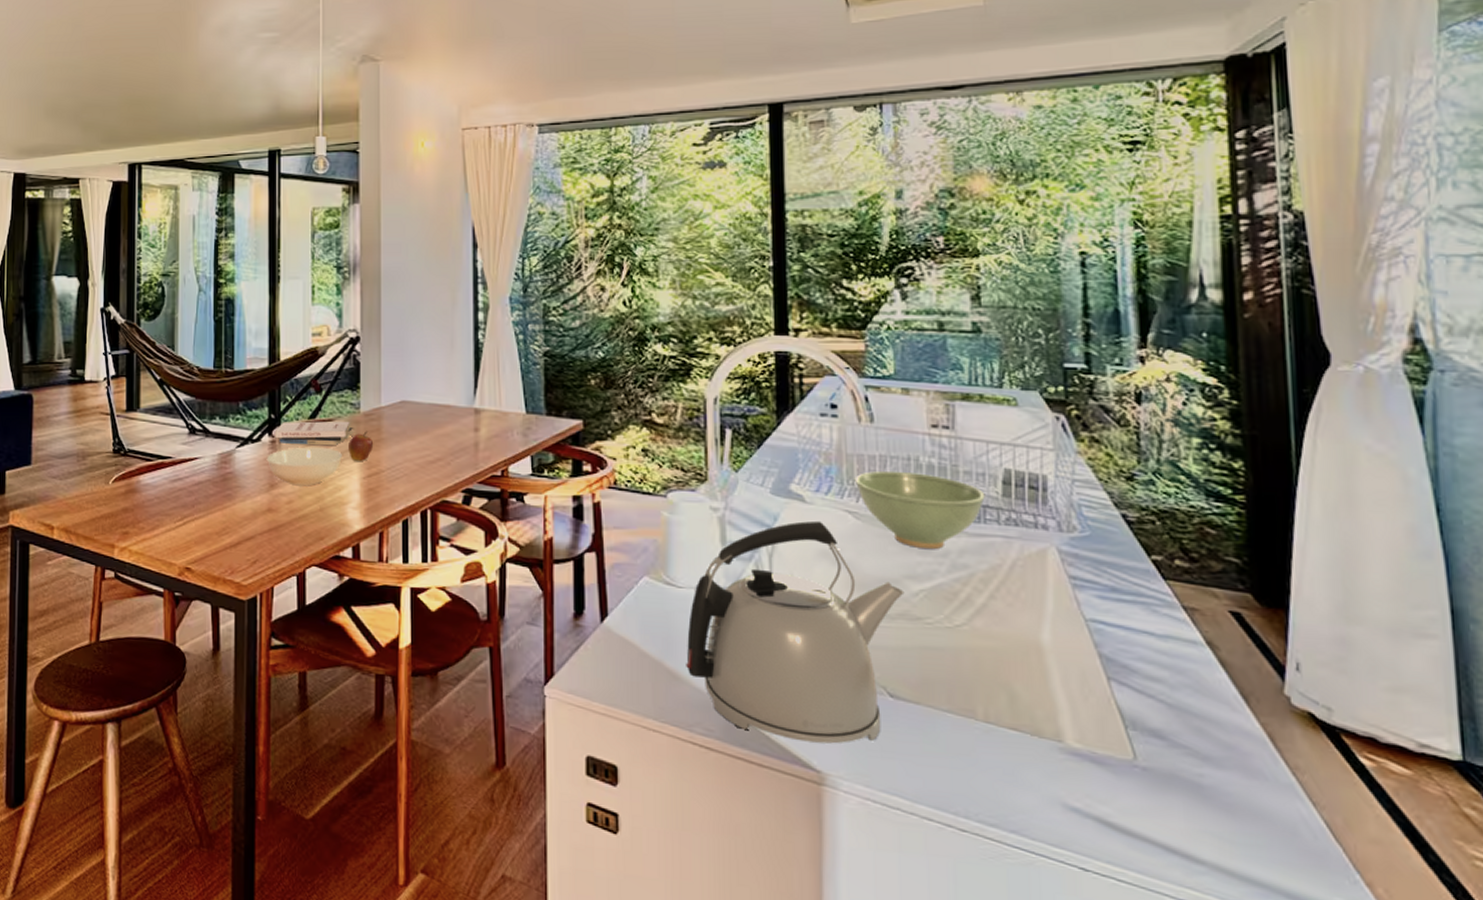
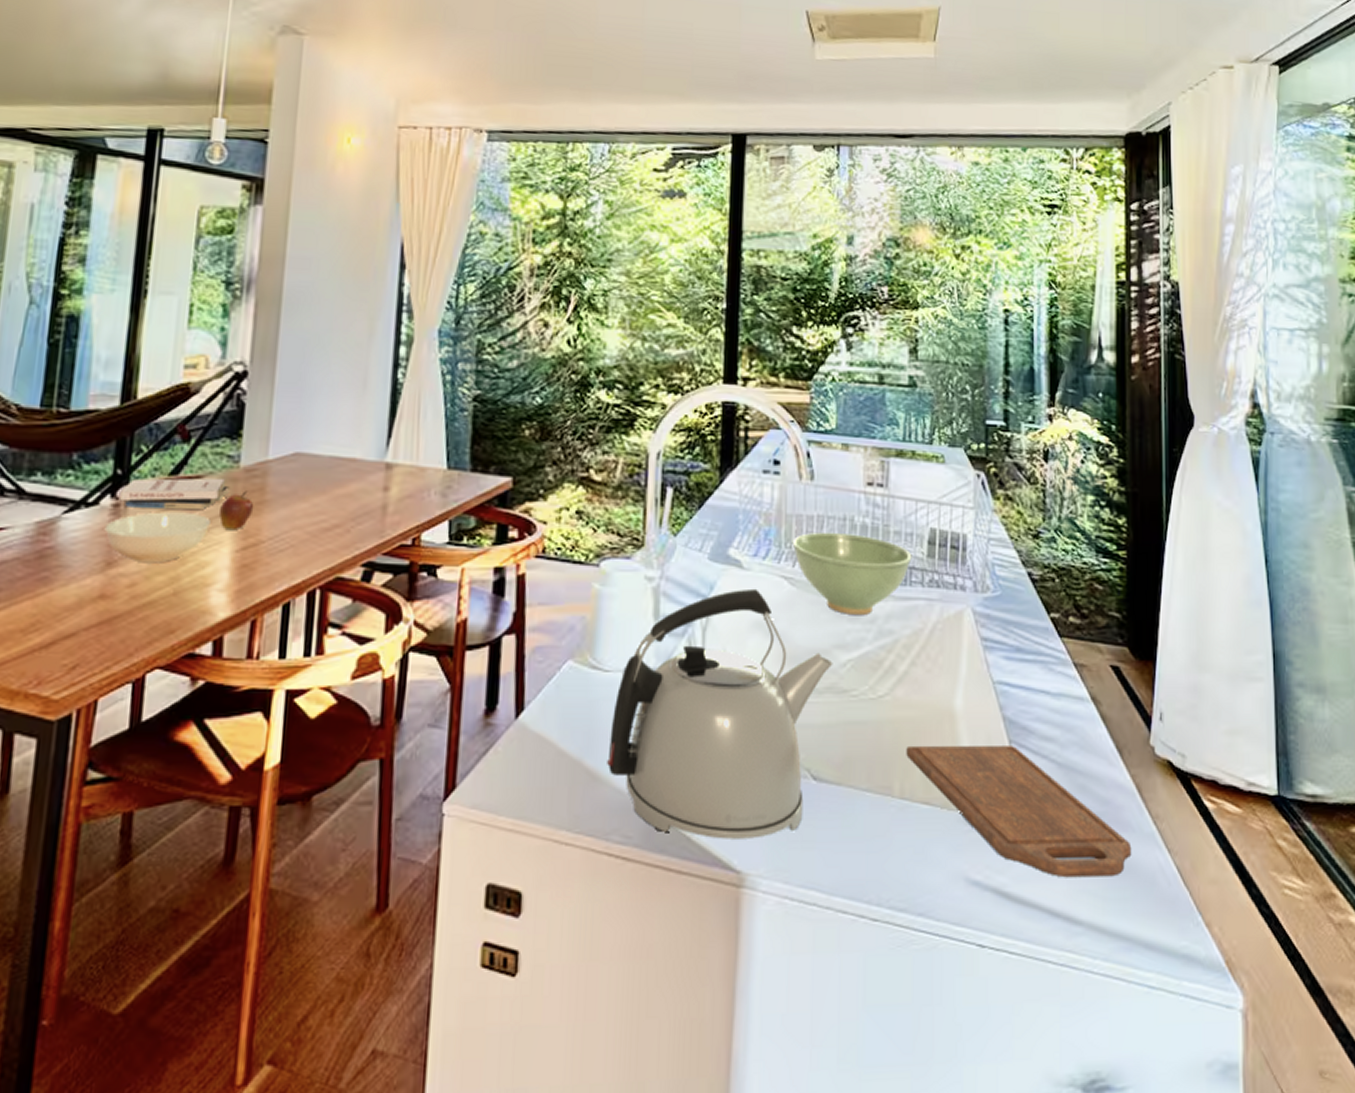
cutting board: none [989,673,1265,822] -> present [906,745,1132,878]

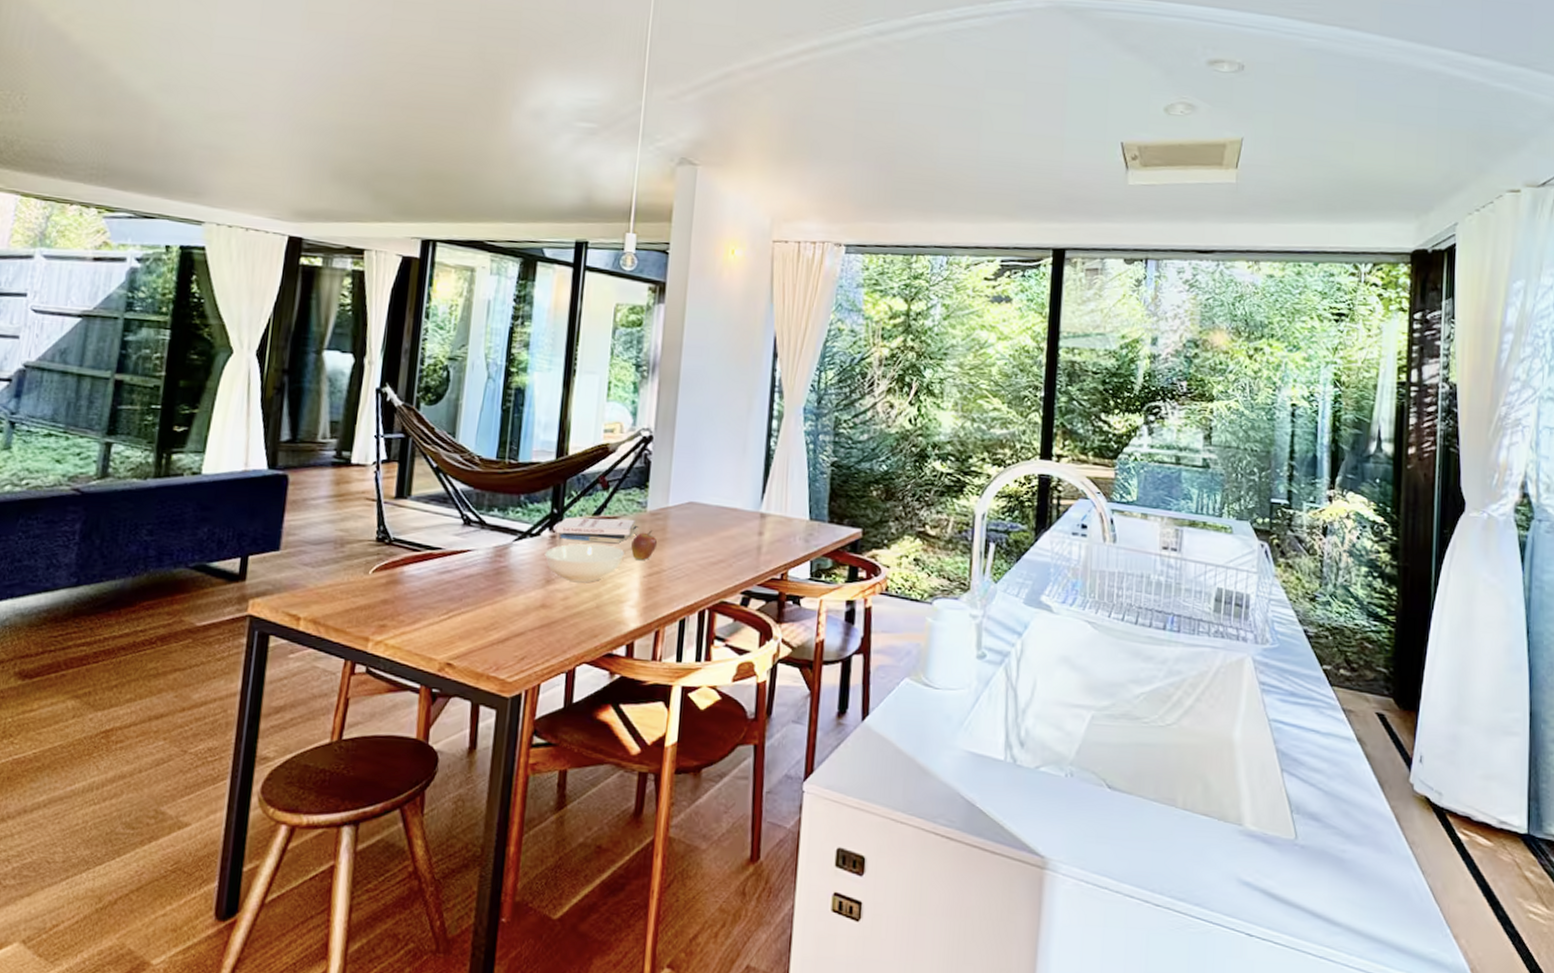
kettle: present [607,588,833,839] -> none [936,629,1128,831]
bowl: present [792,532,912,615] -> none [1095,586,1200,657]
cutting board: present [906,745,1132,878] -> none [1189,766,1389,889]

